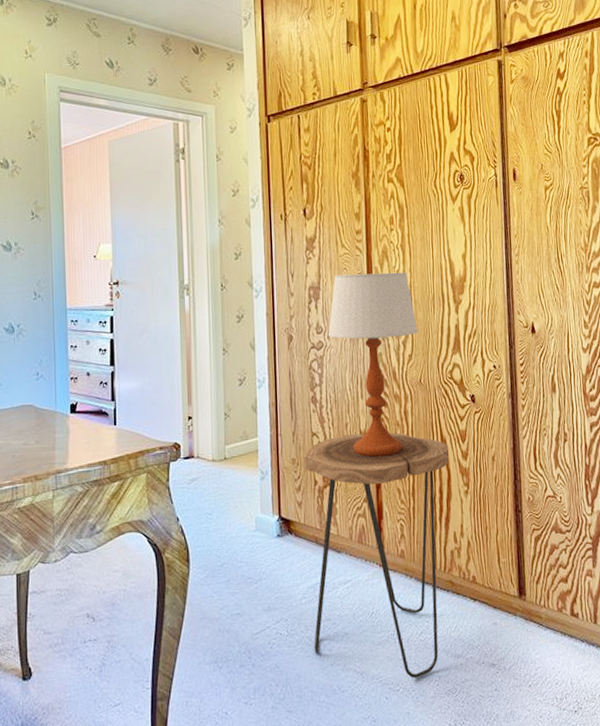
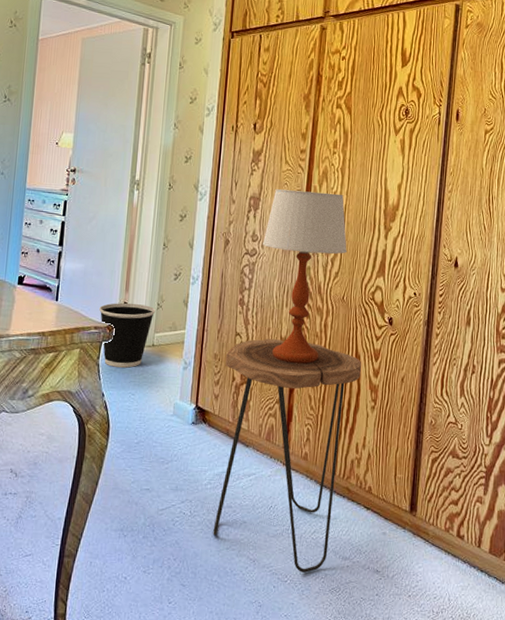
wastebasket: none [162,416,224,488] -> present [99,303,156,368]

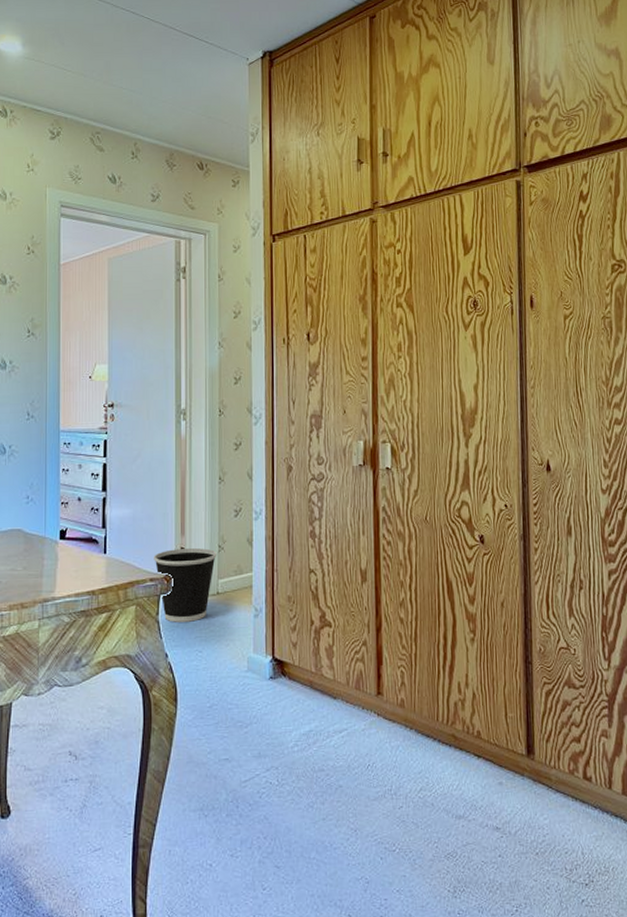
side table: present [213,339,361,573] -> none [301,572,454,838]
table lamp: present [262,189,347,364] -> none [329,402,425,598]

